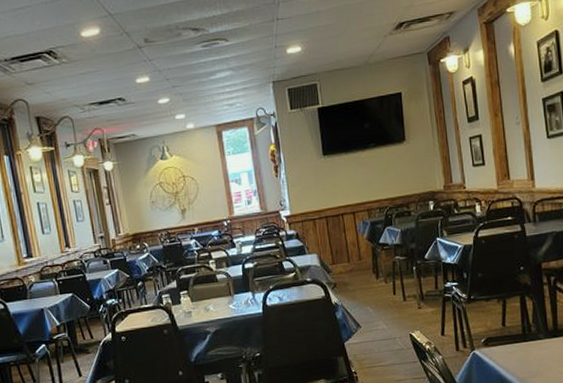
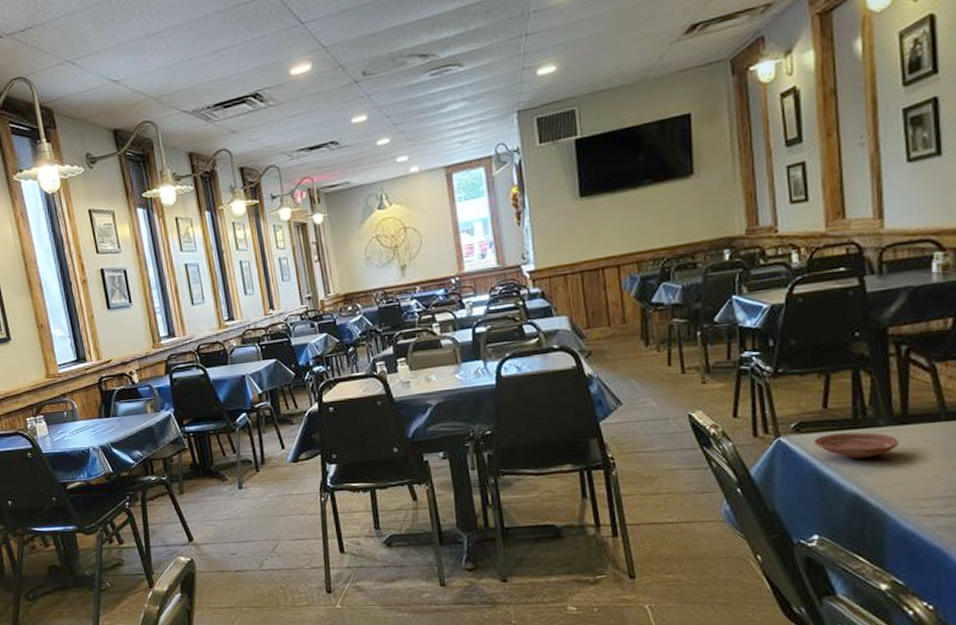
plate: none [498,344,553,366] -> present [814,432,899,459]

